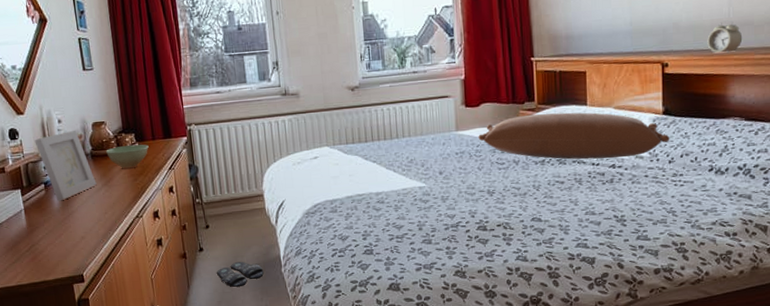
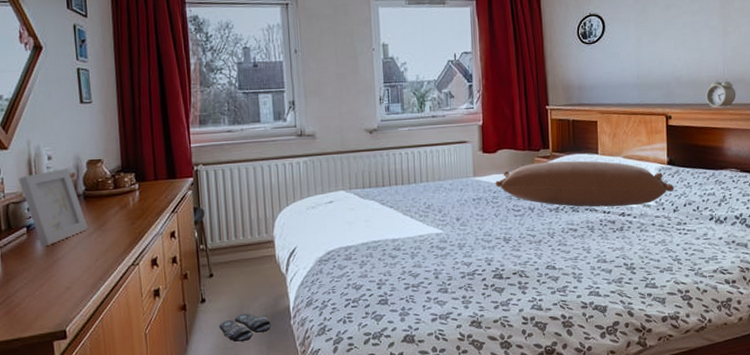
bowl: present [106,144,149,170] -> none [101,184,150,213]

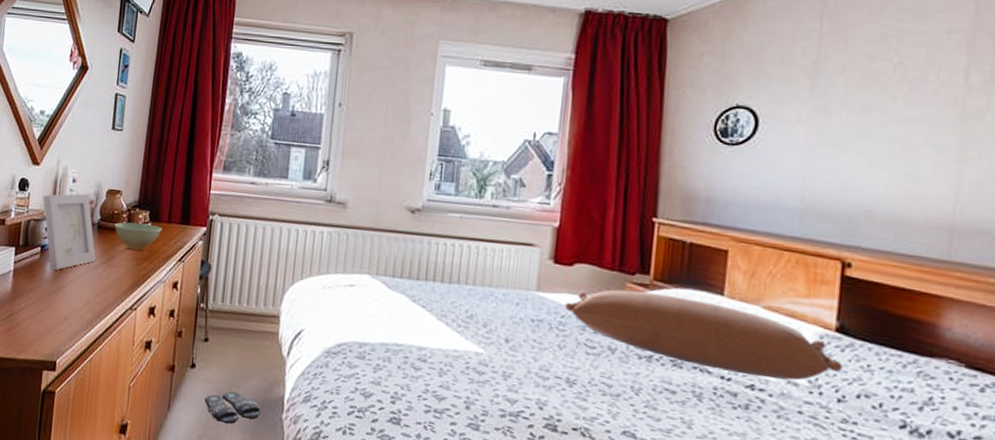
bowl: none [101,184,150,213] -> present [114,222,162,252]
alarm clock: present [705,77,736,108] -> none [915,221,973,268]

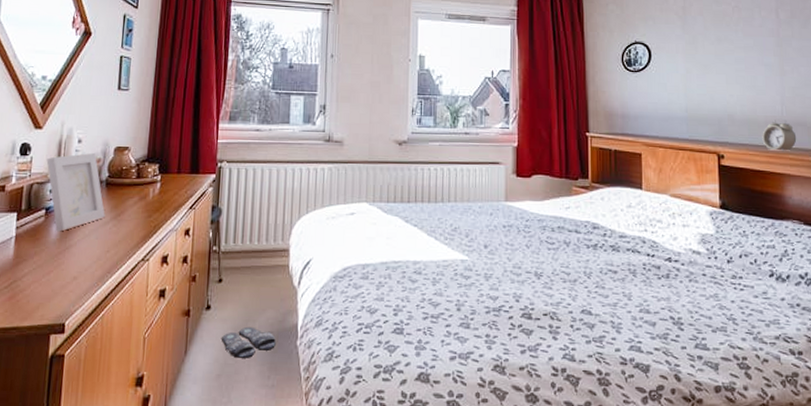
bowl: present [114,222,162,252] -> none [123,176,172,204]
pillow: present [564,289,843,381] -> none [528,192,728,251]
alarm clock: none [915,221,973,268] -> present [762,118,797,152]

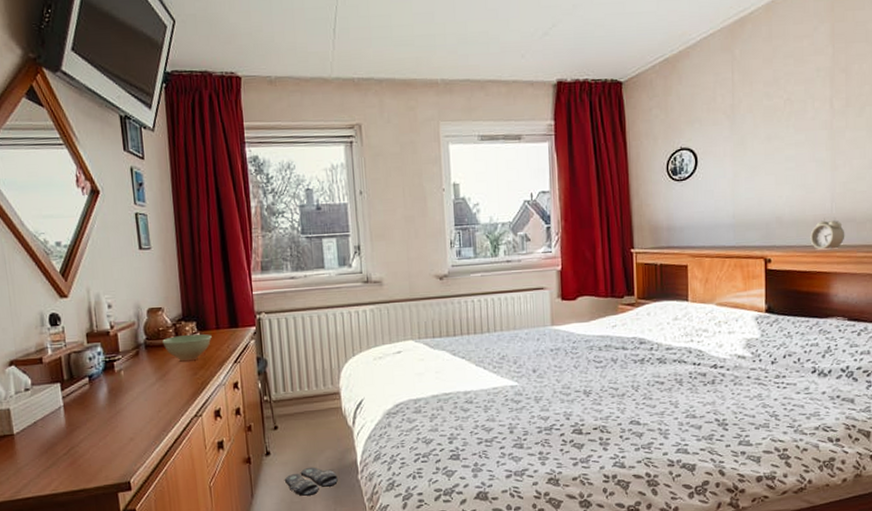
picture frame: present [46,152,105,232] -> none [79,316,150,398]
bowl: none [123,176,172,204] -> present [162,333,212,363]

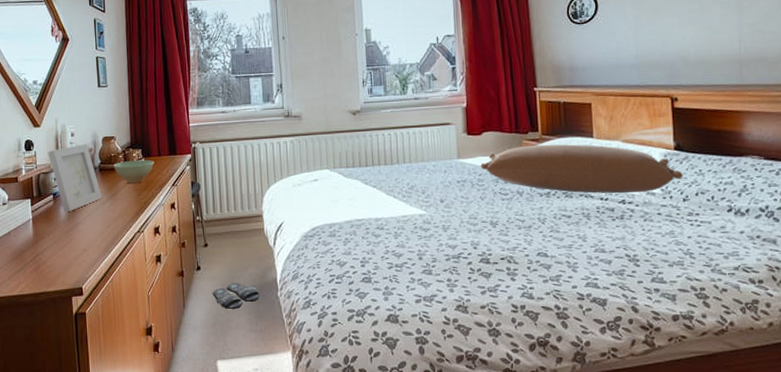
picture frame: none [79,316,150,398] -> present [47,143,102,213]
pillow: none [575,308,773,359] -> present [480,144,683,194]
alarm clock: present [810,216,845,251] -> none [718,56,756,90]

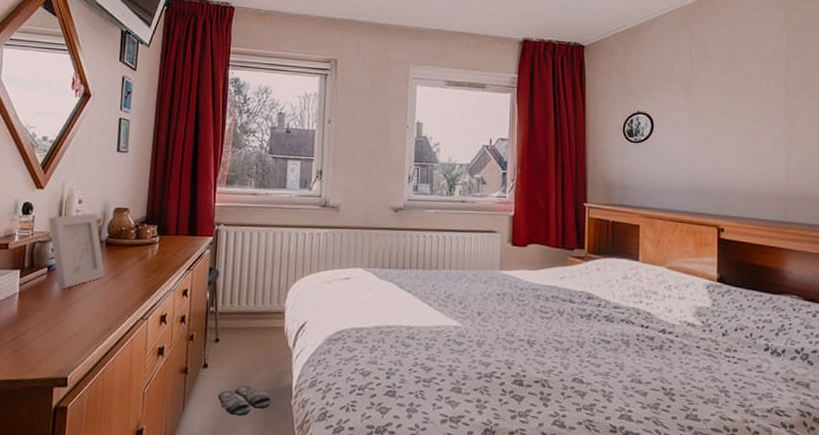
bowl: present [113,159,154,185] -> none [123,237,170,265]
pillow: present [480,144,683,194] -> none [522,263,724,323]

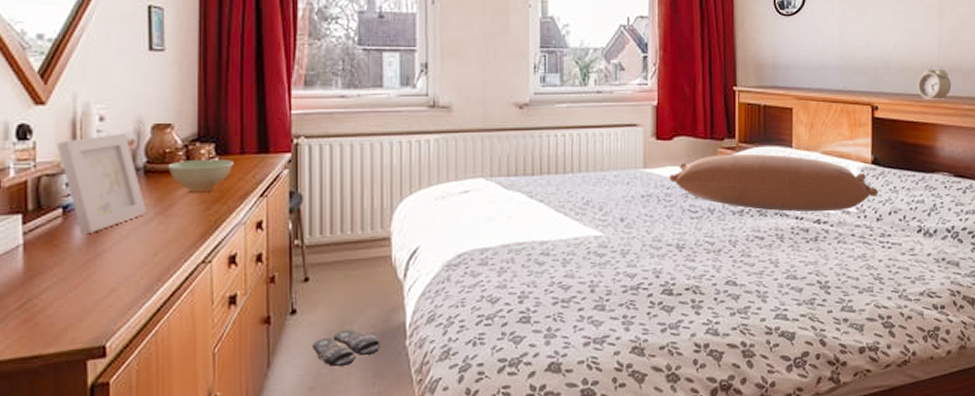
bowl: none [123,237,170,265] -> present [168,158,234,194]
pillow: none [522,263,724,323] -> present [669,153,878,213]
alarm clock: none [764,192,800,227] -> present [917,64,952,101]

